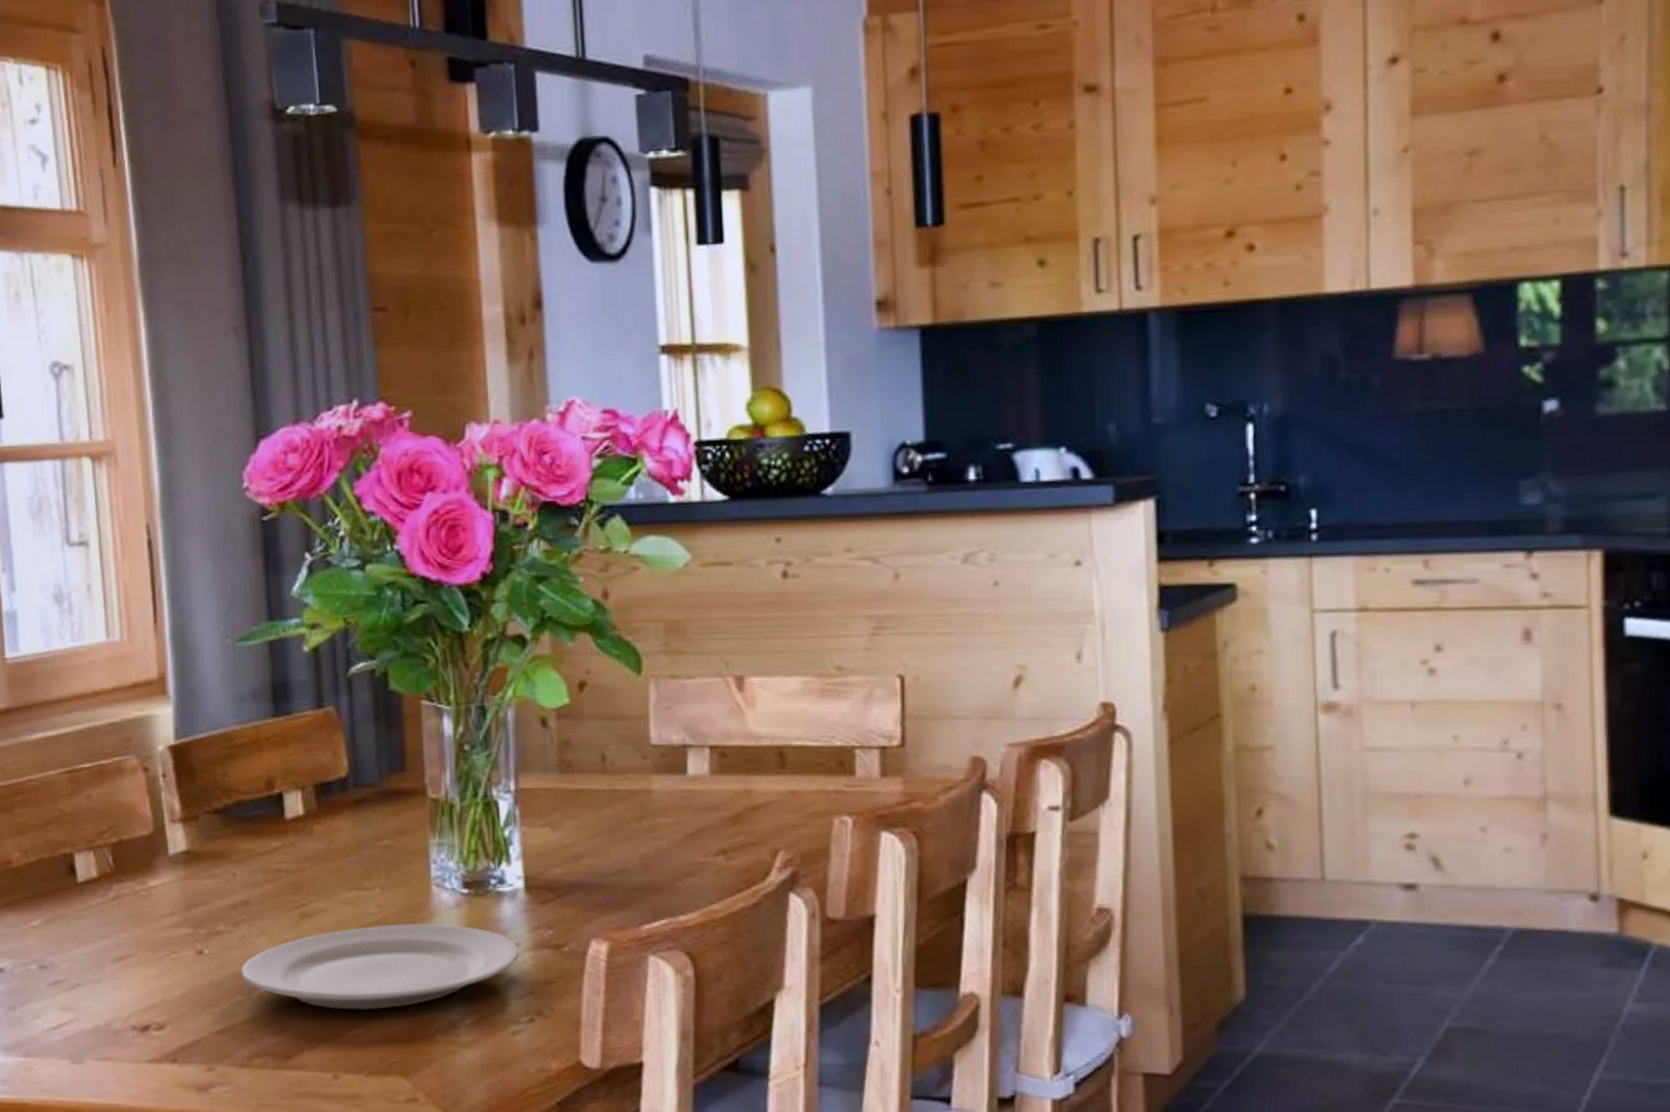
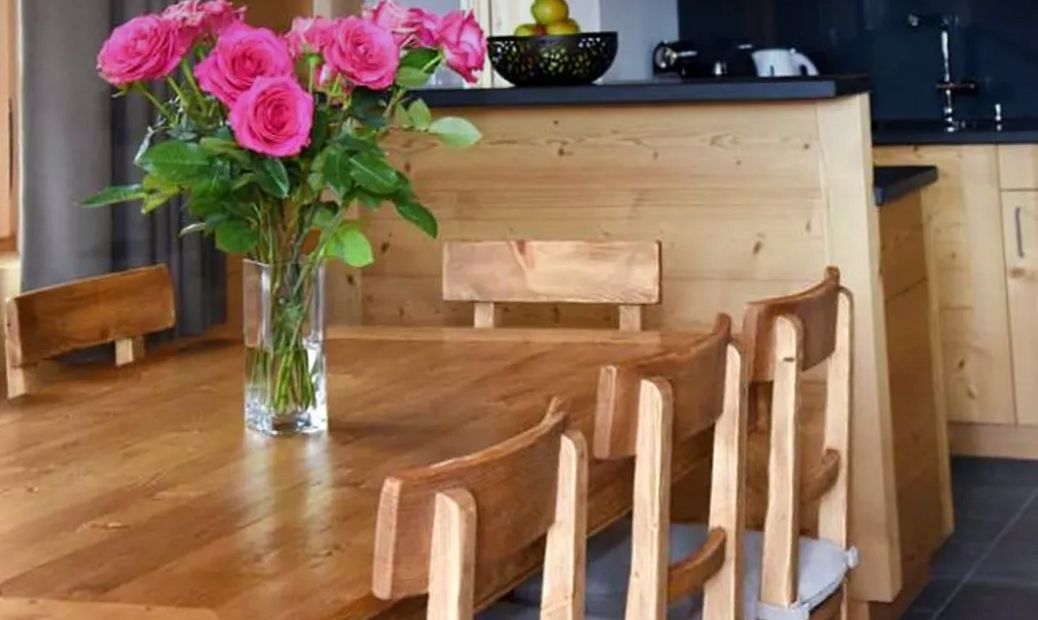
plate: present [241,923,519,1010] -> none [67,463,320,545]

